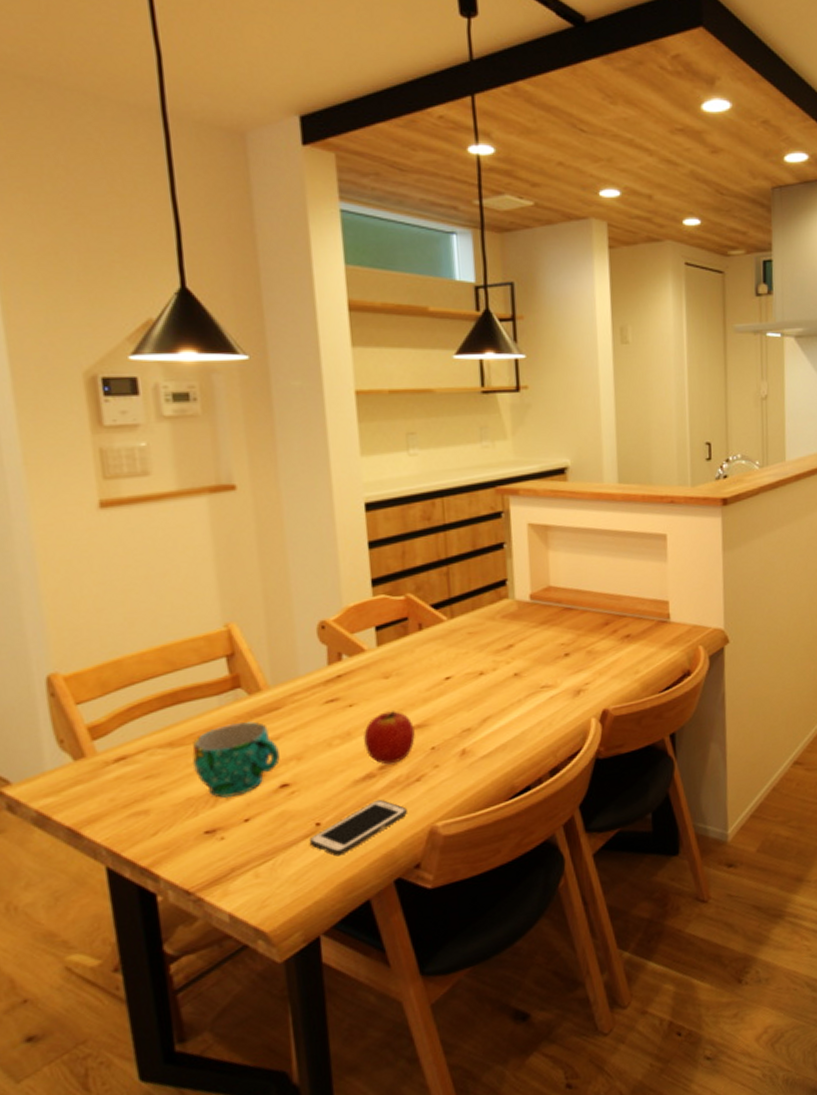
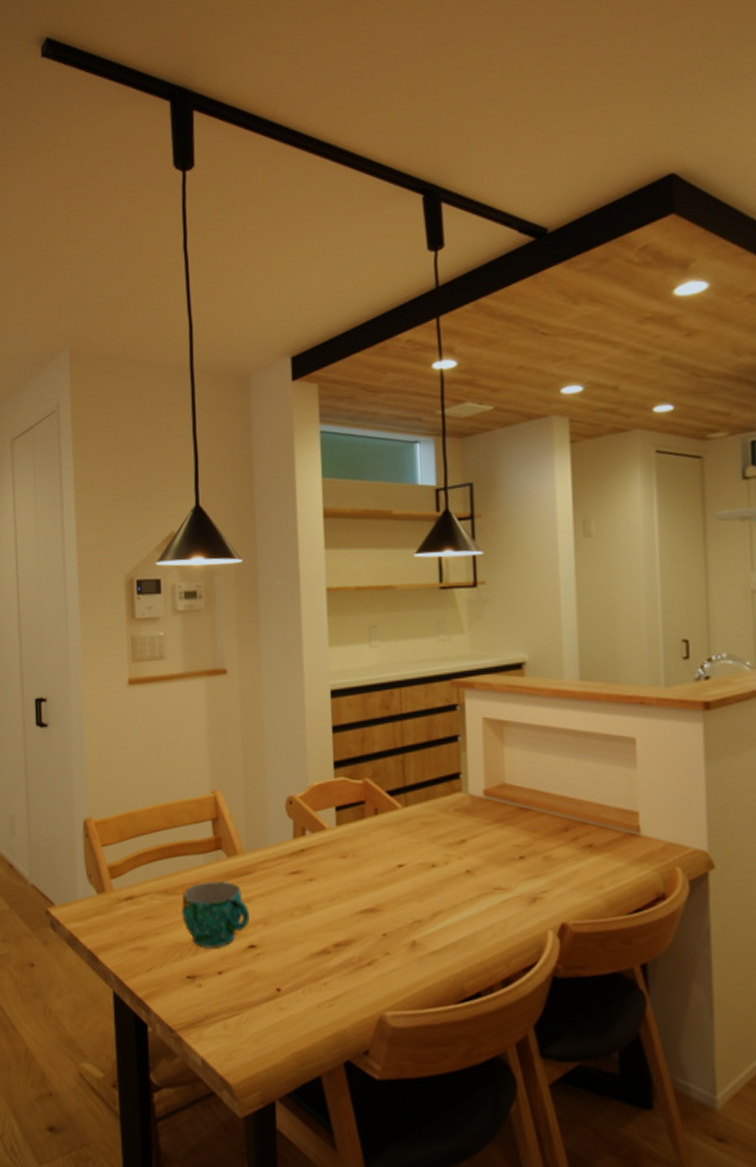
cell phone: present [308,799,407,857] -> none [270,976,358,1025]
apple: present [362,711,415,765] -> none [320,891,368,944]

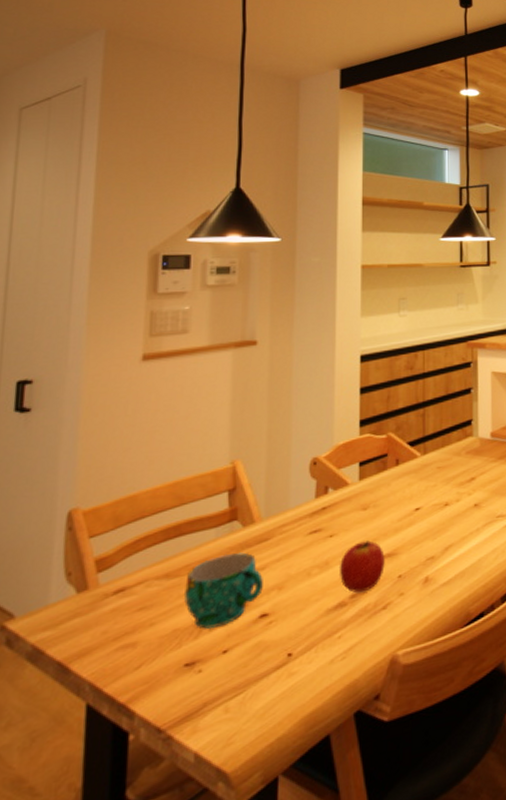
apple: none [320,891,368,944] -> present [339,540,385,593]

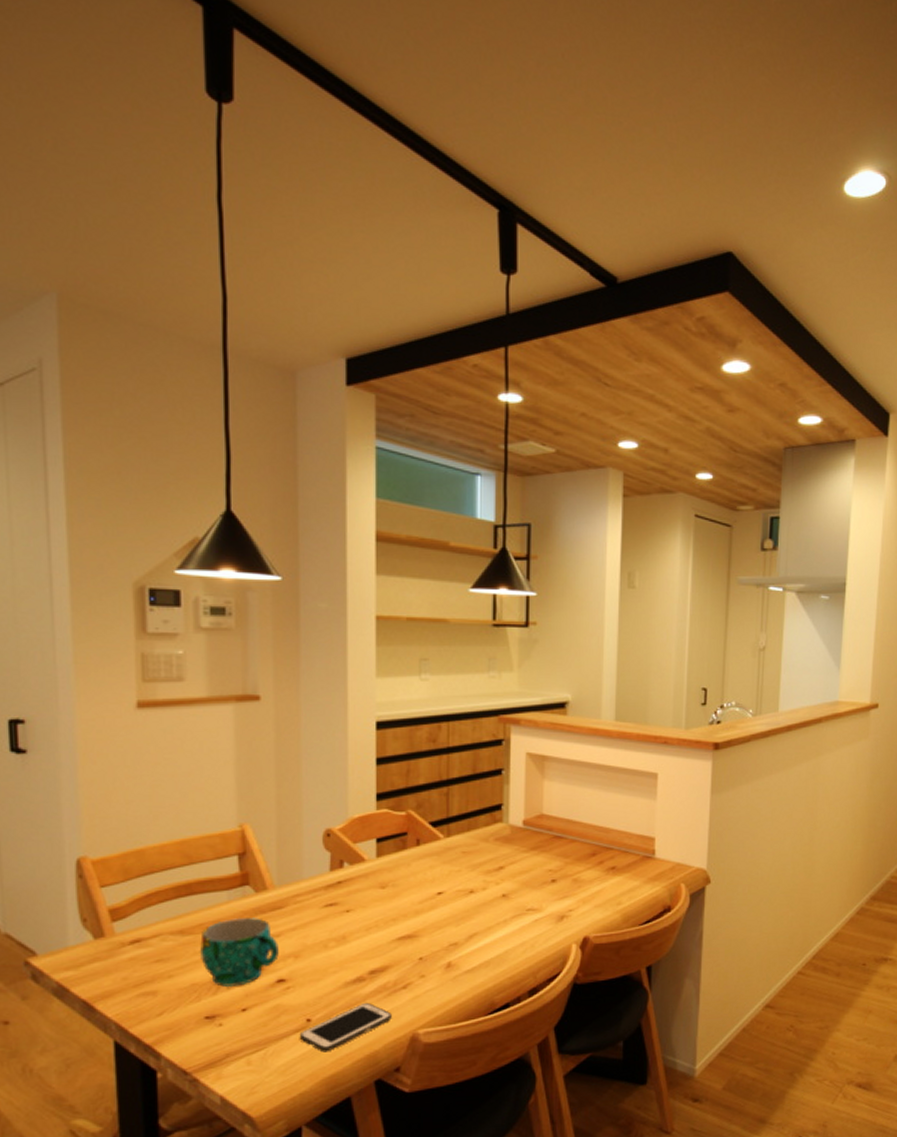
cell phone: none [279,628,372,689] -> present [299,1002,392,1053]
apple: present [339,540,385,593] -> none [356,920,405,970]

